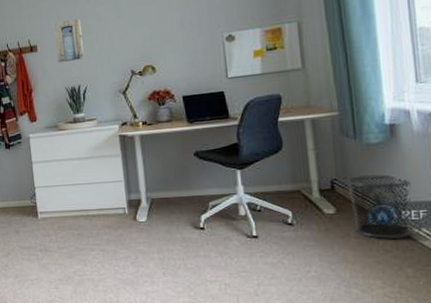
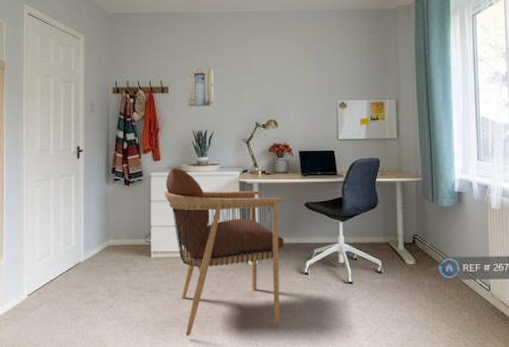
armchair: none [43,126,177,295] -> present [164,167,287,337]
waste bin: present [347,174,411,239] -> none [425,233,471,287]

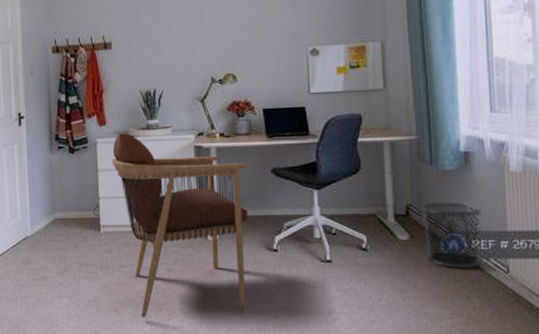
wall art: present [187,68,213,107] -> none [131,17,162,64]
waste bin: none [425,233,471,287] -> present [422,202,482,268]

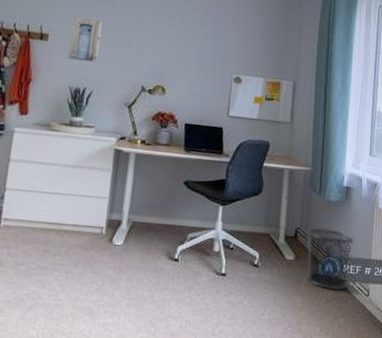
armchair: present [111,132,250,318] -> none [26,124,165,322]
wall art: none [131,17,162,64] -> present [67,16,102,62]

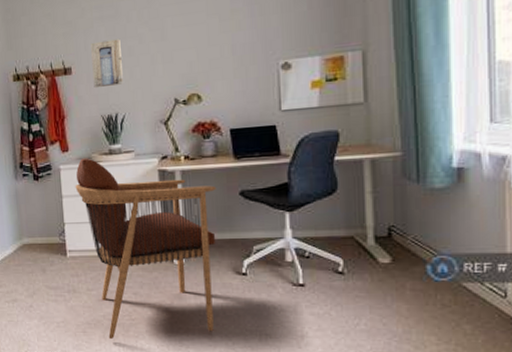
armchair: none [26,124,165,322] -> present [75,158,217,340]
waste bin: present [308,228,354,290] -> none [406,222,476,292]

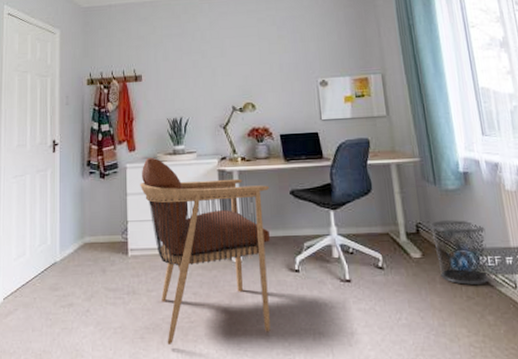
wall art: present [91,38,123,89] -> none [160,53,187,95]
waste bin: none [406,222,476,292] -> present [430,220,488,285]

